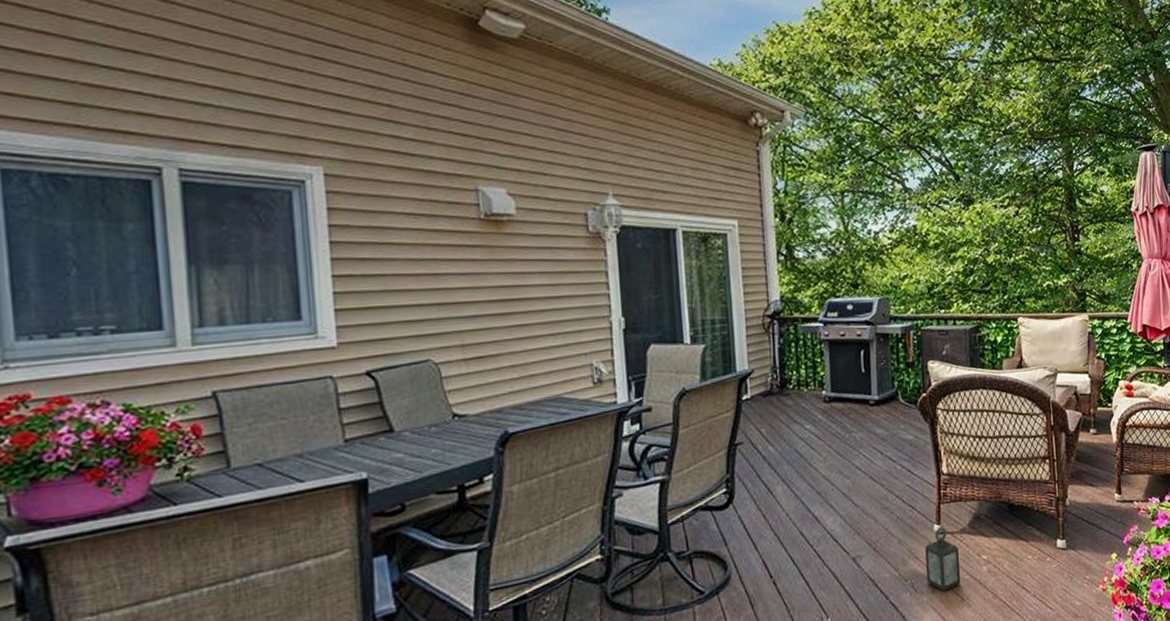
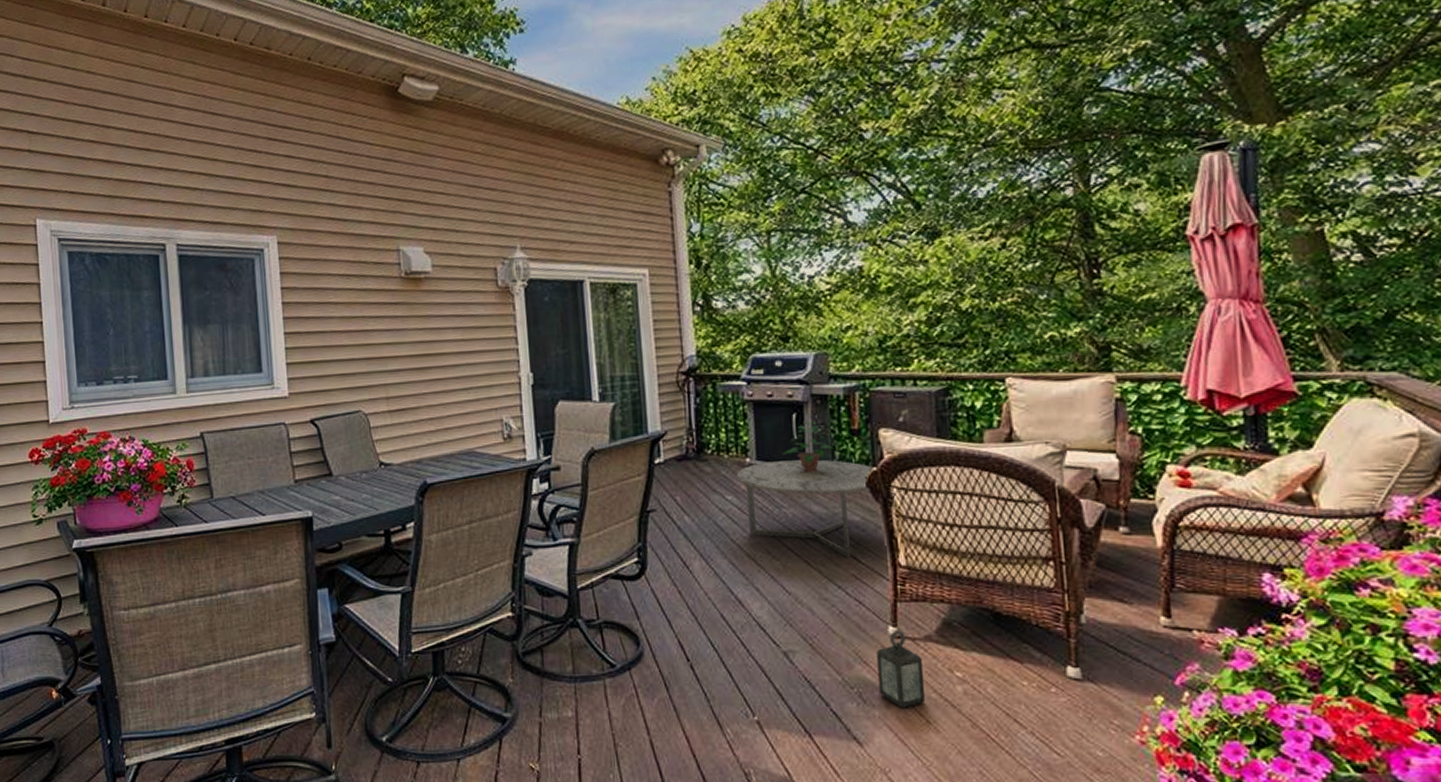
coffee table: none [814,389,923,471] -> present [736,460,873,558]
potted plant: none [852,356,894,401] -> present [782,421,834,473]

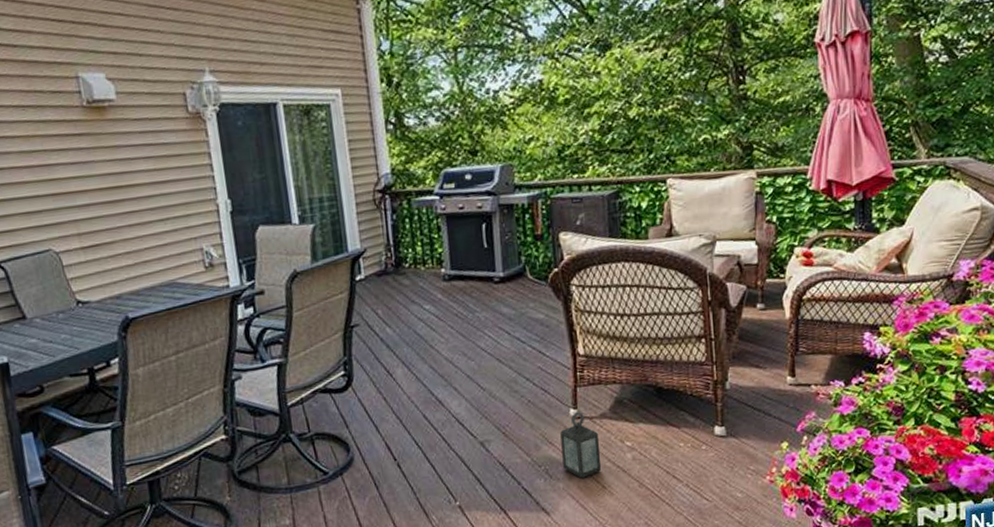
coffee table: present [736,460,873,558] -> none [433,264,555,353]
potted plant: present [782,421,834,473] -> none [474,229,520,279]

